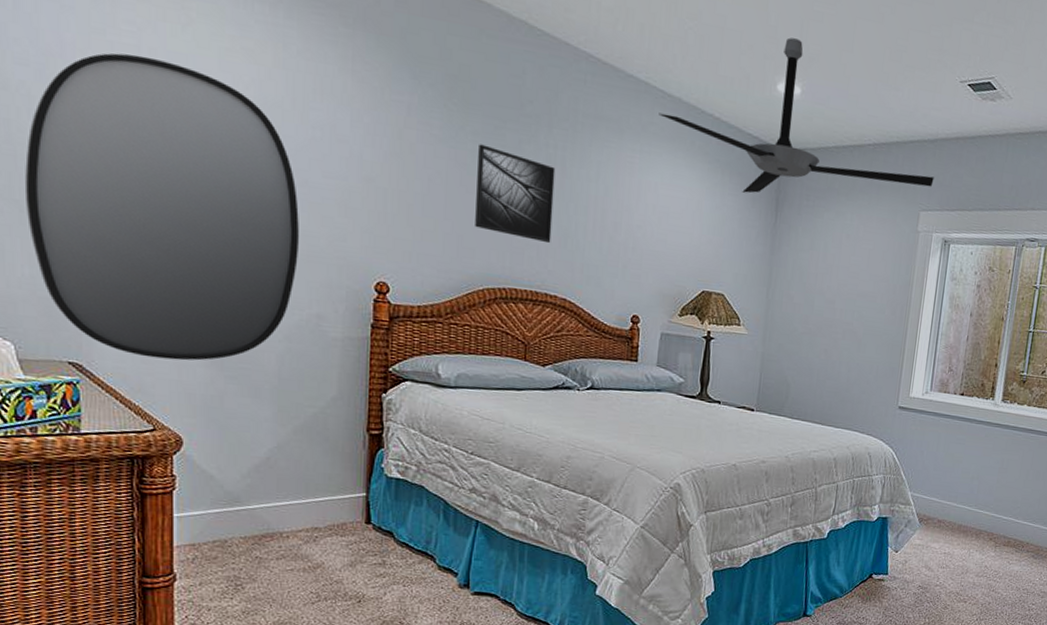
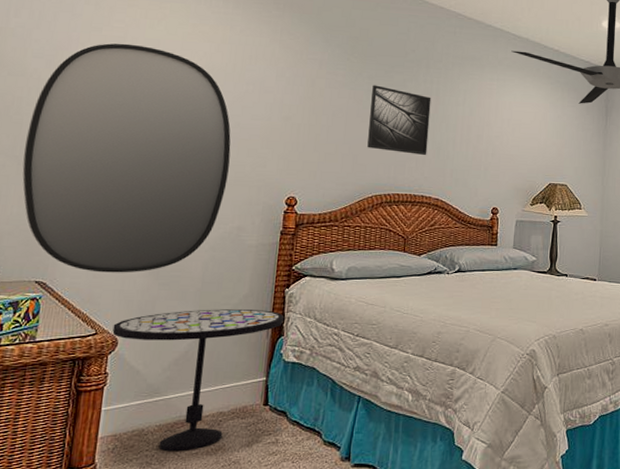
side table: none [174,410,384,567] -> present [112,309,285,452]

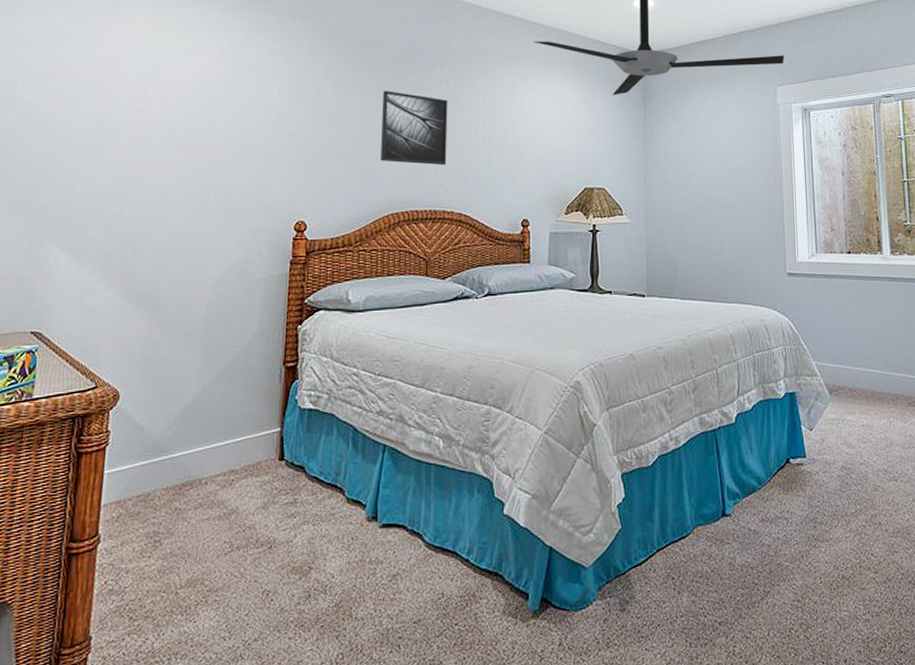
home mirror: present [22,43,231,273] -> none [15,65,234,318]
side table: present [112,309,285,452] -> none [113,351,298,519]

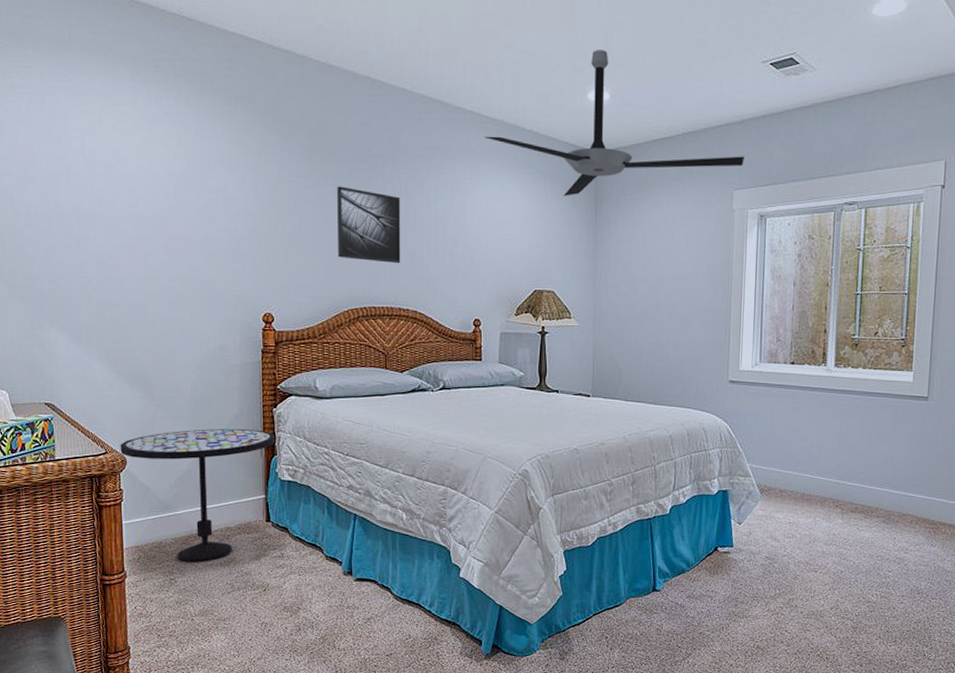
side table: none [113,351,298,519] -> present [120,429,276,563]

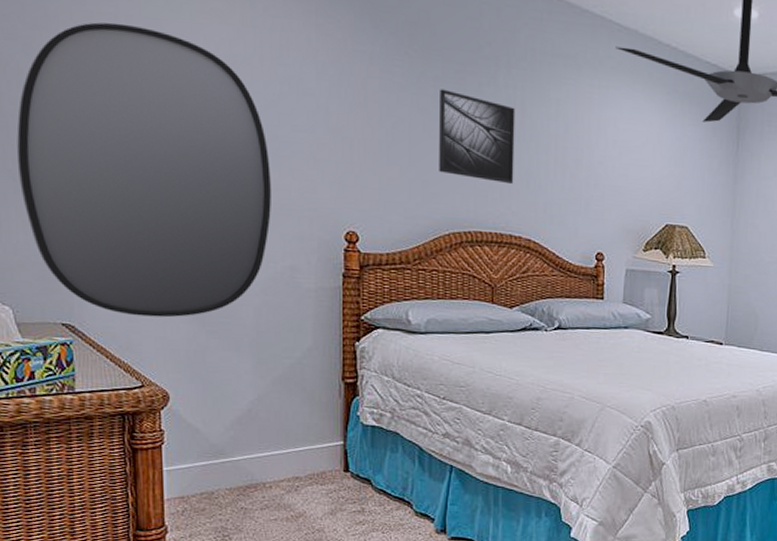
home mirror: none [11,154,204,394] -> present [17,22,271,318]
side table: present [120,429,276,563] -> none [161,362,358,517]

